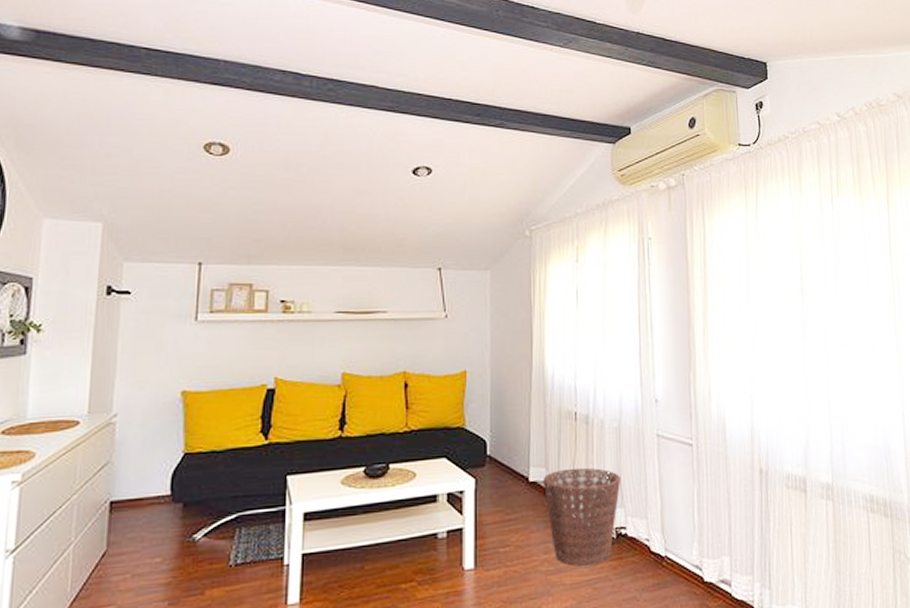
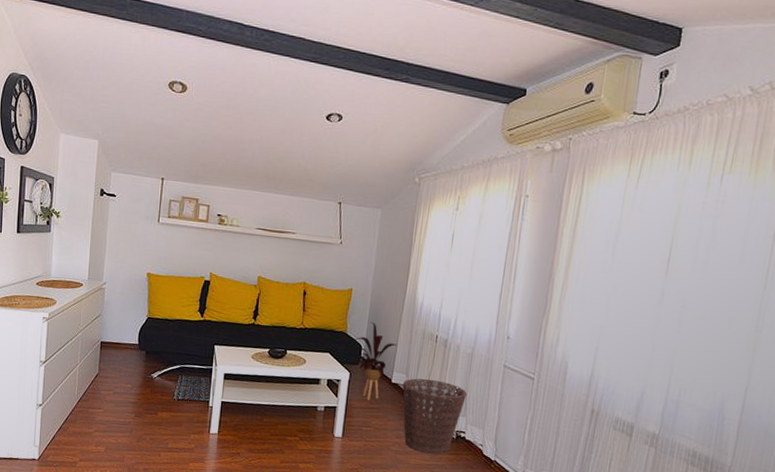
house plant: none [471,408,531,511] -> present [349,322,398,401]

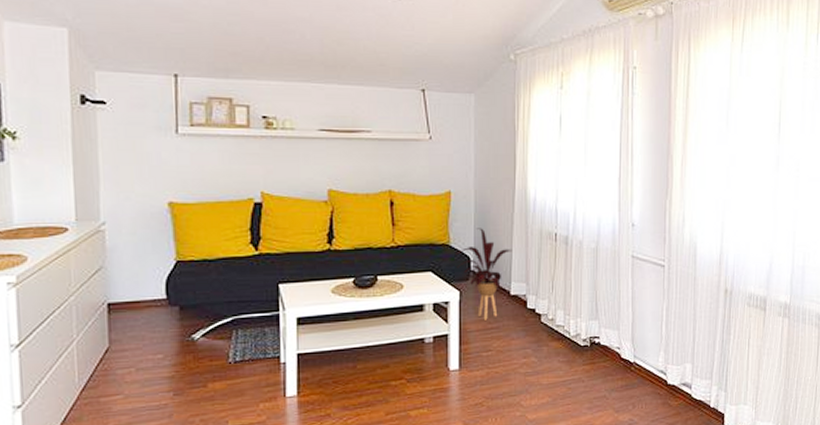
basket: present [402,378,468,455] -> none [523,283,597,369]

